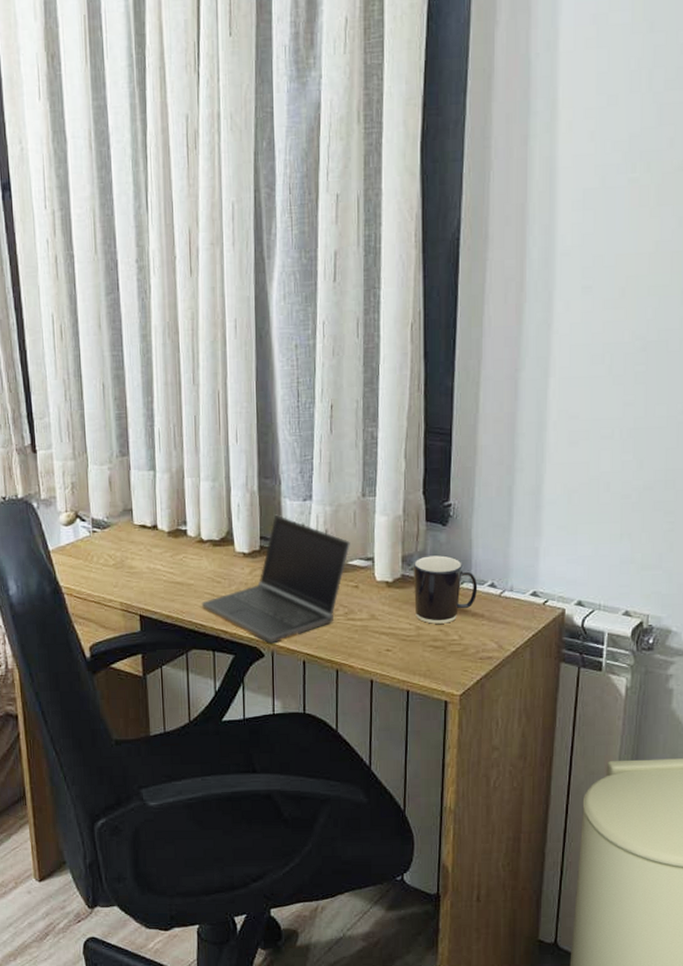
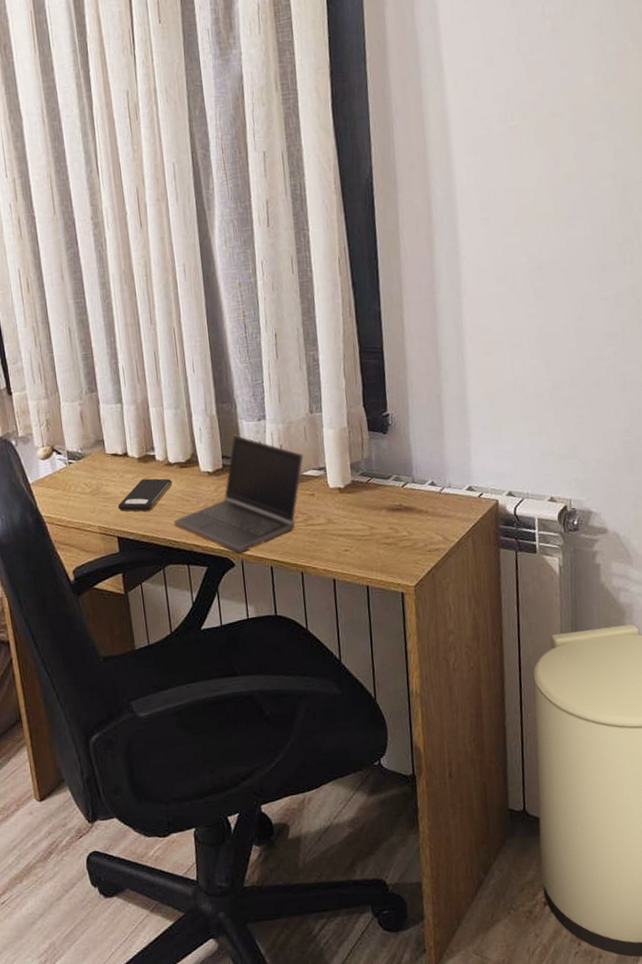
phone: none [142,555,203,591] -> present [117,478,172,512]
mug: present [413,554,478,624] -> none [360,460,420,523]

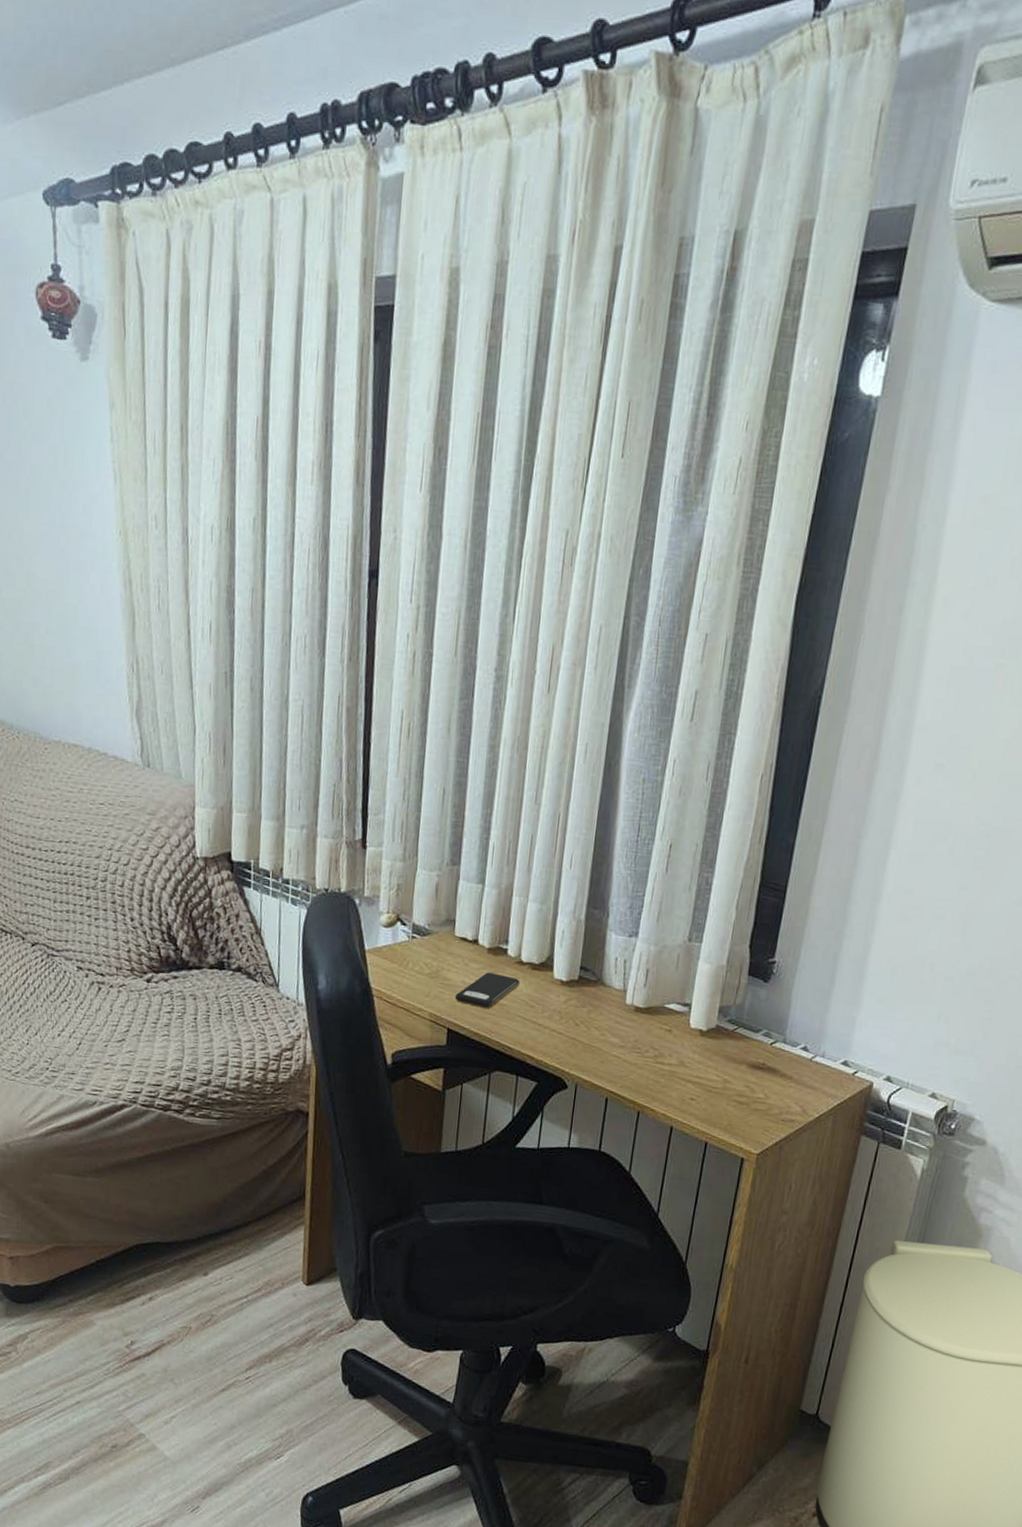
laptop computer: present [173,434,304,553] -> none [511,946,670,1076]

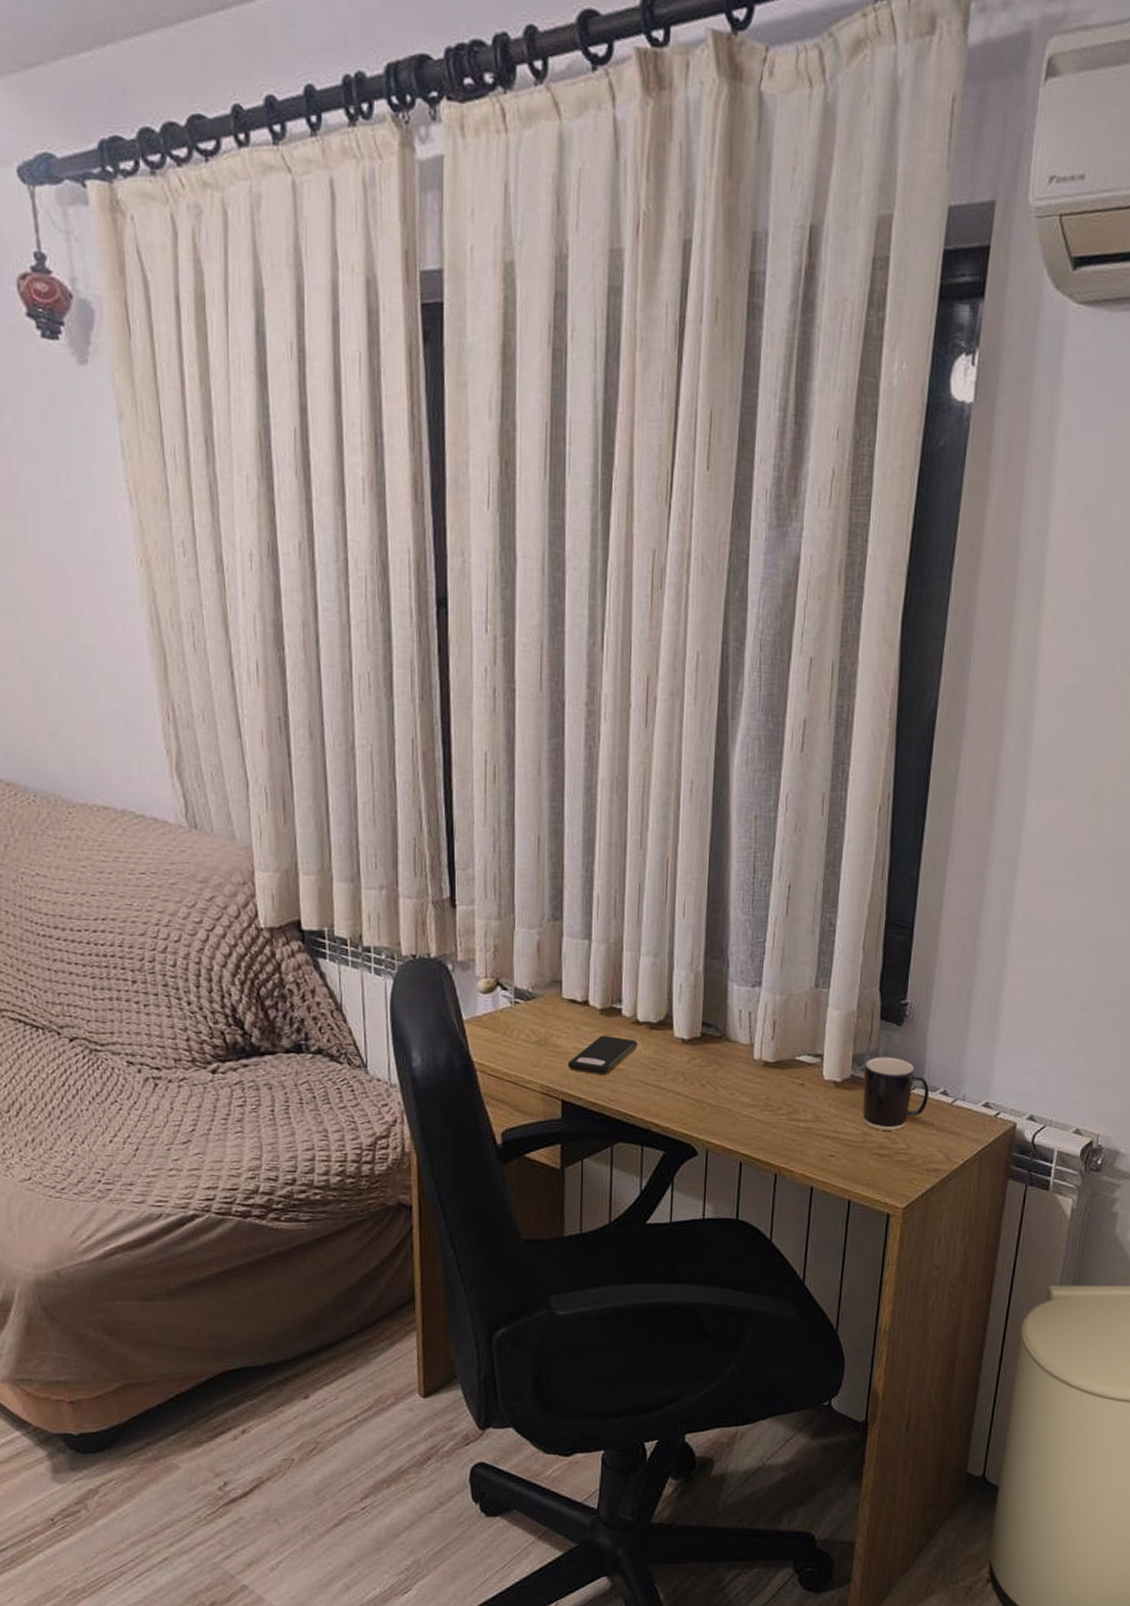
mug: none [724,1009,791,1081] -> present [862,1056,930,1131]

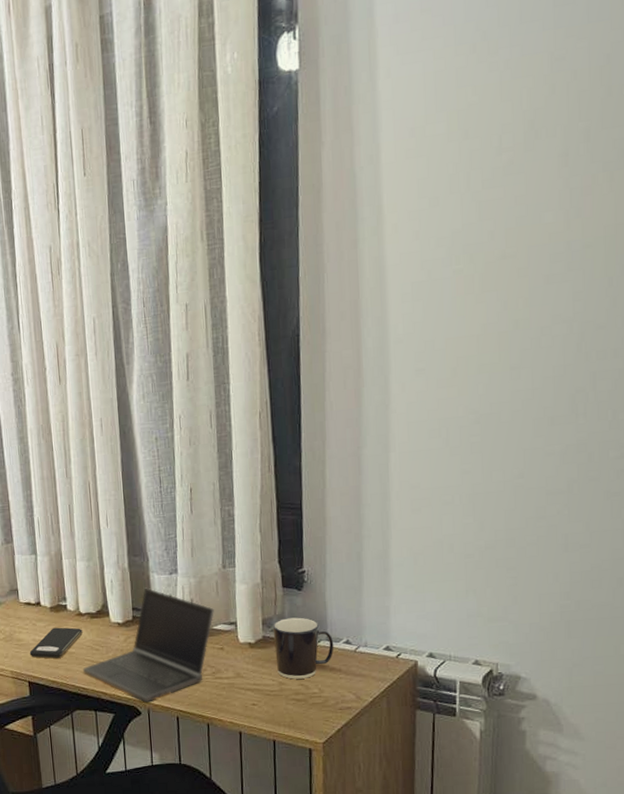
laptop computer: none [631,999,799,1141] -> present [82,587,214,703]

